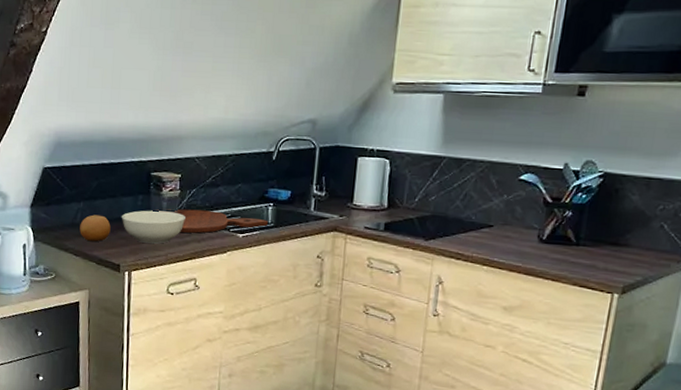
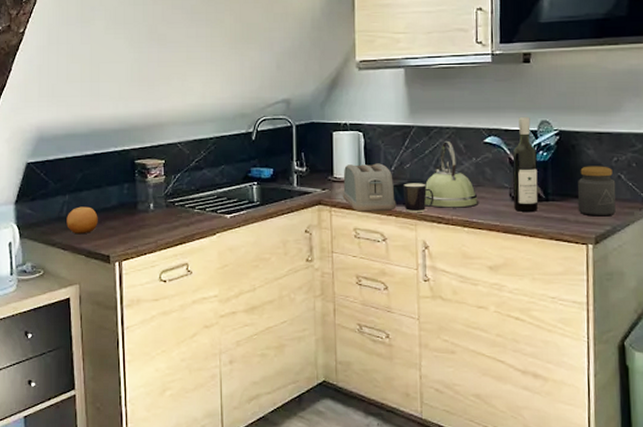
bowl: present [121,210,186,244] -> none [108,198,172,231]
cutting board: present [150,208,269,233] -> none [137,194,255,219]
toaster: none [359,192,416,243] -> present [342,163,397,212]
mug: none [423,216,457,248] -> present [402,183,435,213]
kettle: none [445,174,504,246] -> present [424,140,479,208]
bottle: none [540,154,576,256] -> present [512,116,538,212]
jar: none [609,212,657,267] -> present [577,166,616,217]

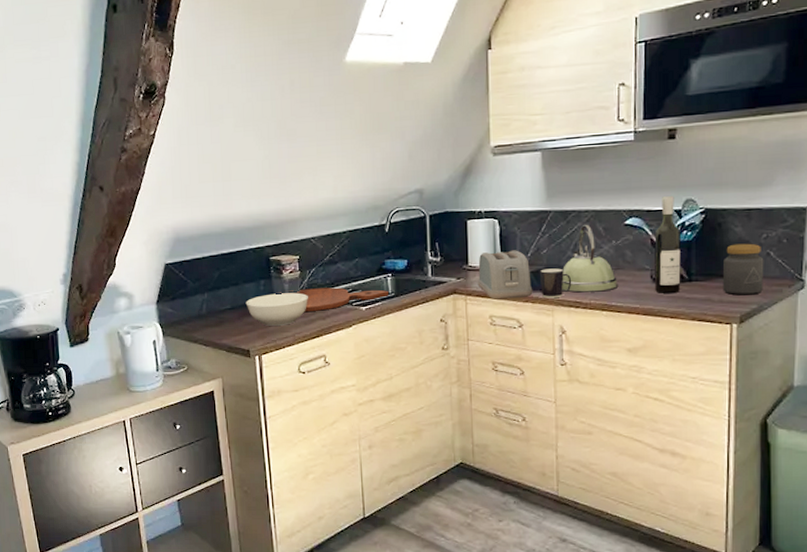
fruit: present [66,206,98,235] -> none [206,304,237,331]
bowl: none [108,198,172,231] -> present [245,292,308,326]
cutting board: none [137,194,255,219] -> present [273,287,390,313]

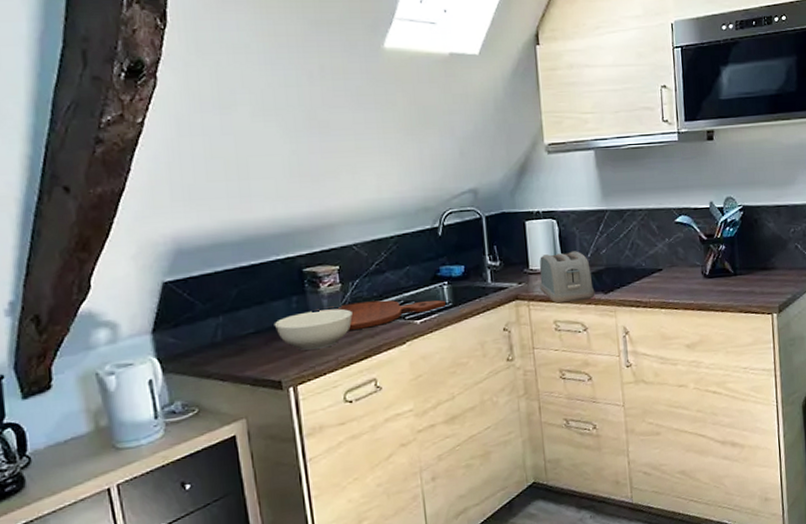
mug: present [539,268,572,299] -> none [600,268,632,300]
kettle: present [562,224,619,293] -> none [622,222,674,292]
bottle: present [654,195,681,293] -> none [702,193,728,288]
jar: present [722,243,764,296] -> none [761,237,795,287]

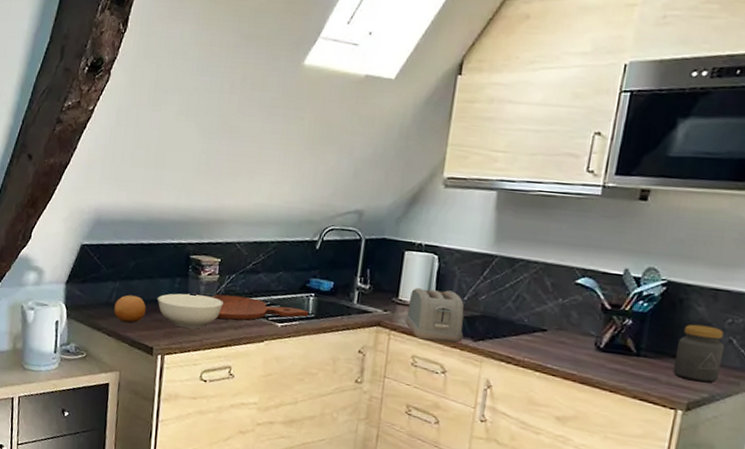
fruit: none [222,327,263,362] -> present [114,295,146,323]
jar: none [761,237,795,287] -> present [672,324,725,383]

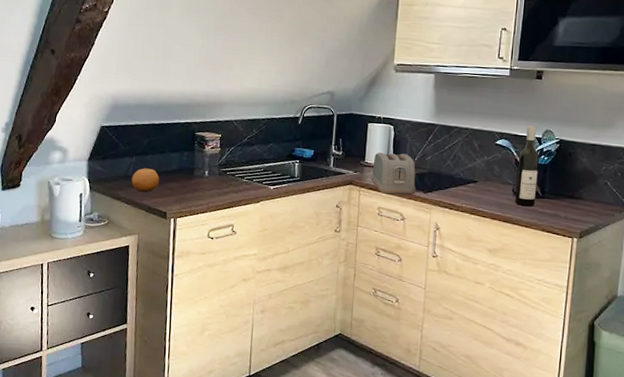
bowl: present [157,293,223,329] -> none [168,164,225,194]
cutting board: present [187,293,309,320] -> none [194,164,296,185]
bottle: none [597,260,636,366] -> present [515,124,539,206]
jar: present [672,324,725,383] -> none [568,171,602,216]

